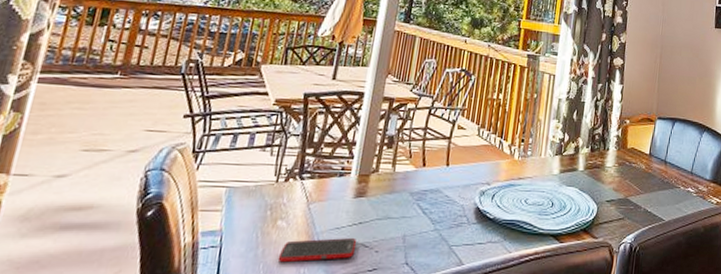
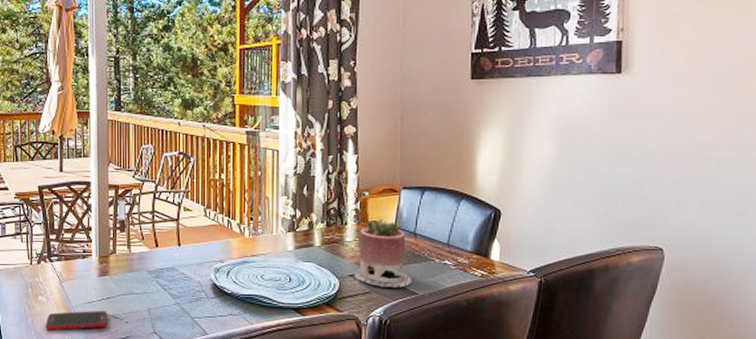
succulent planter: none [610,145,661,214] -> present [353,218,412,288]

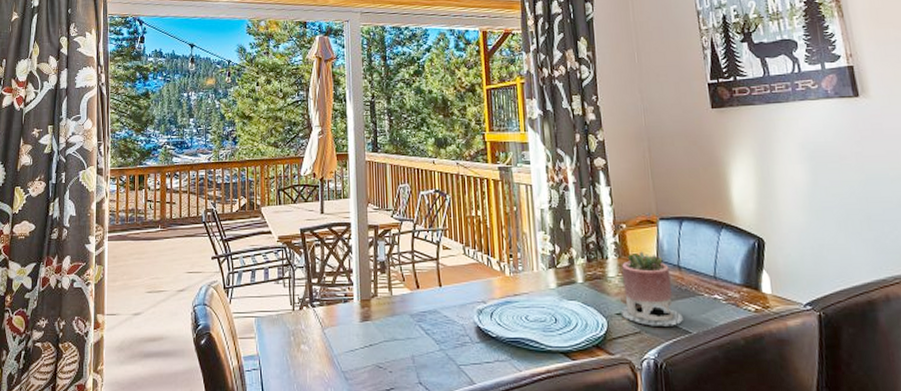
cell phone: present [45,311,107,331] -> none [307,360,371,383]

